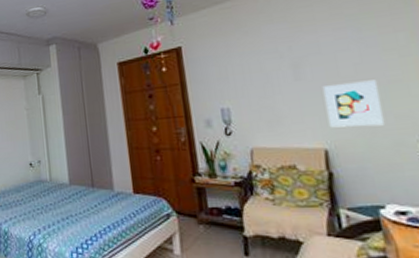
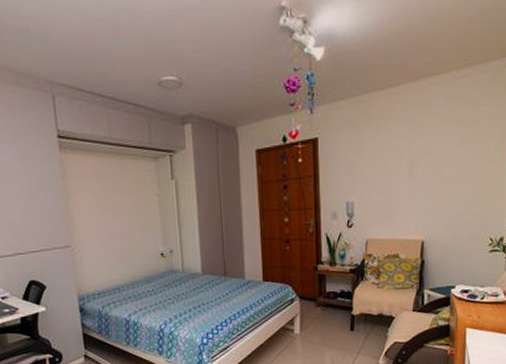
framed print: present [322,80,385,128] -> none [428,182,468,222]

